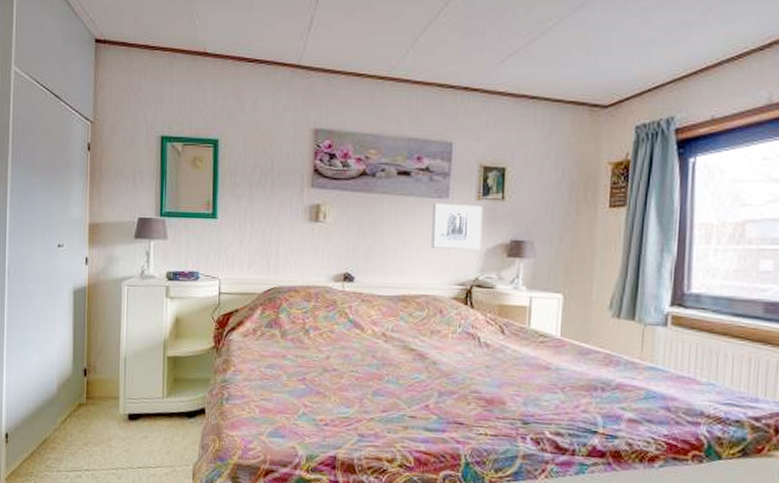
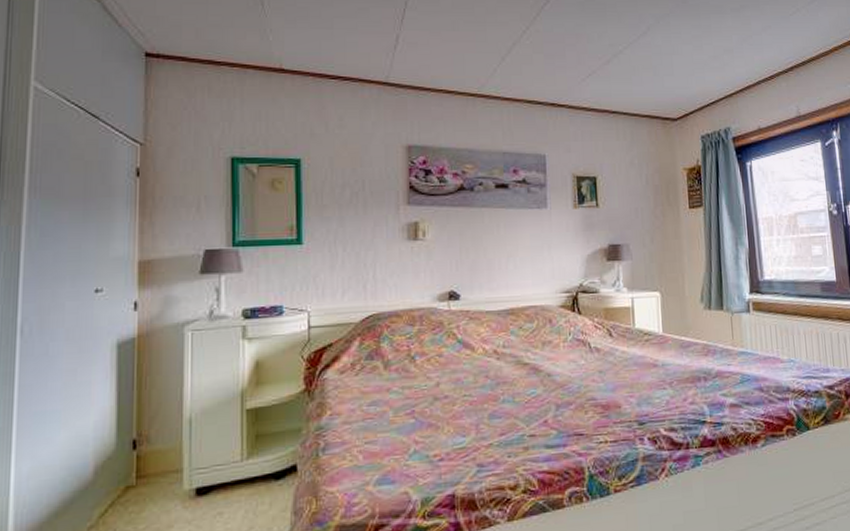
wall art: present [431,203,483,250] -> none [533,213,582,258]

